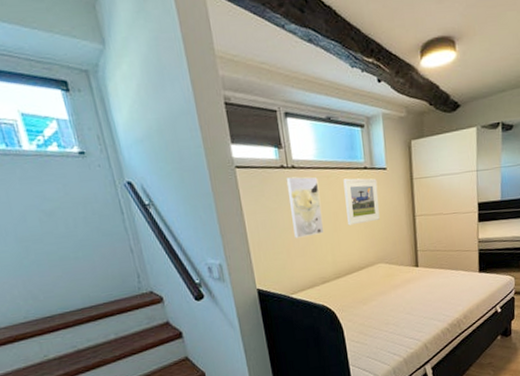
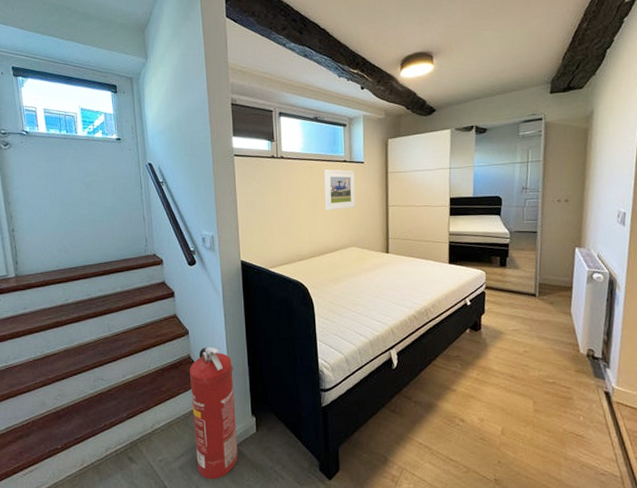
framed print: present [285,177,324,238] -> none [275,166,304,219]

